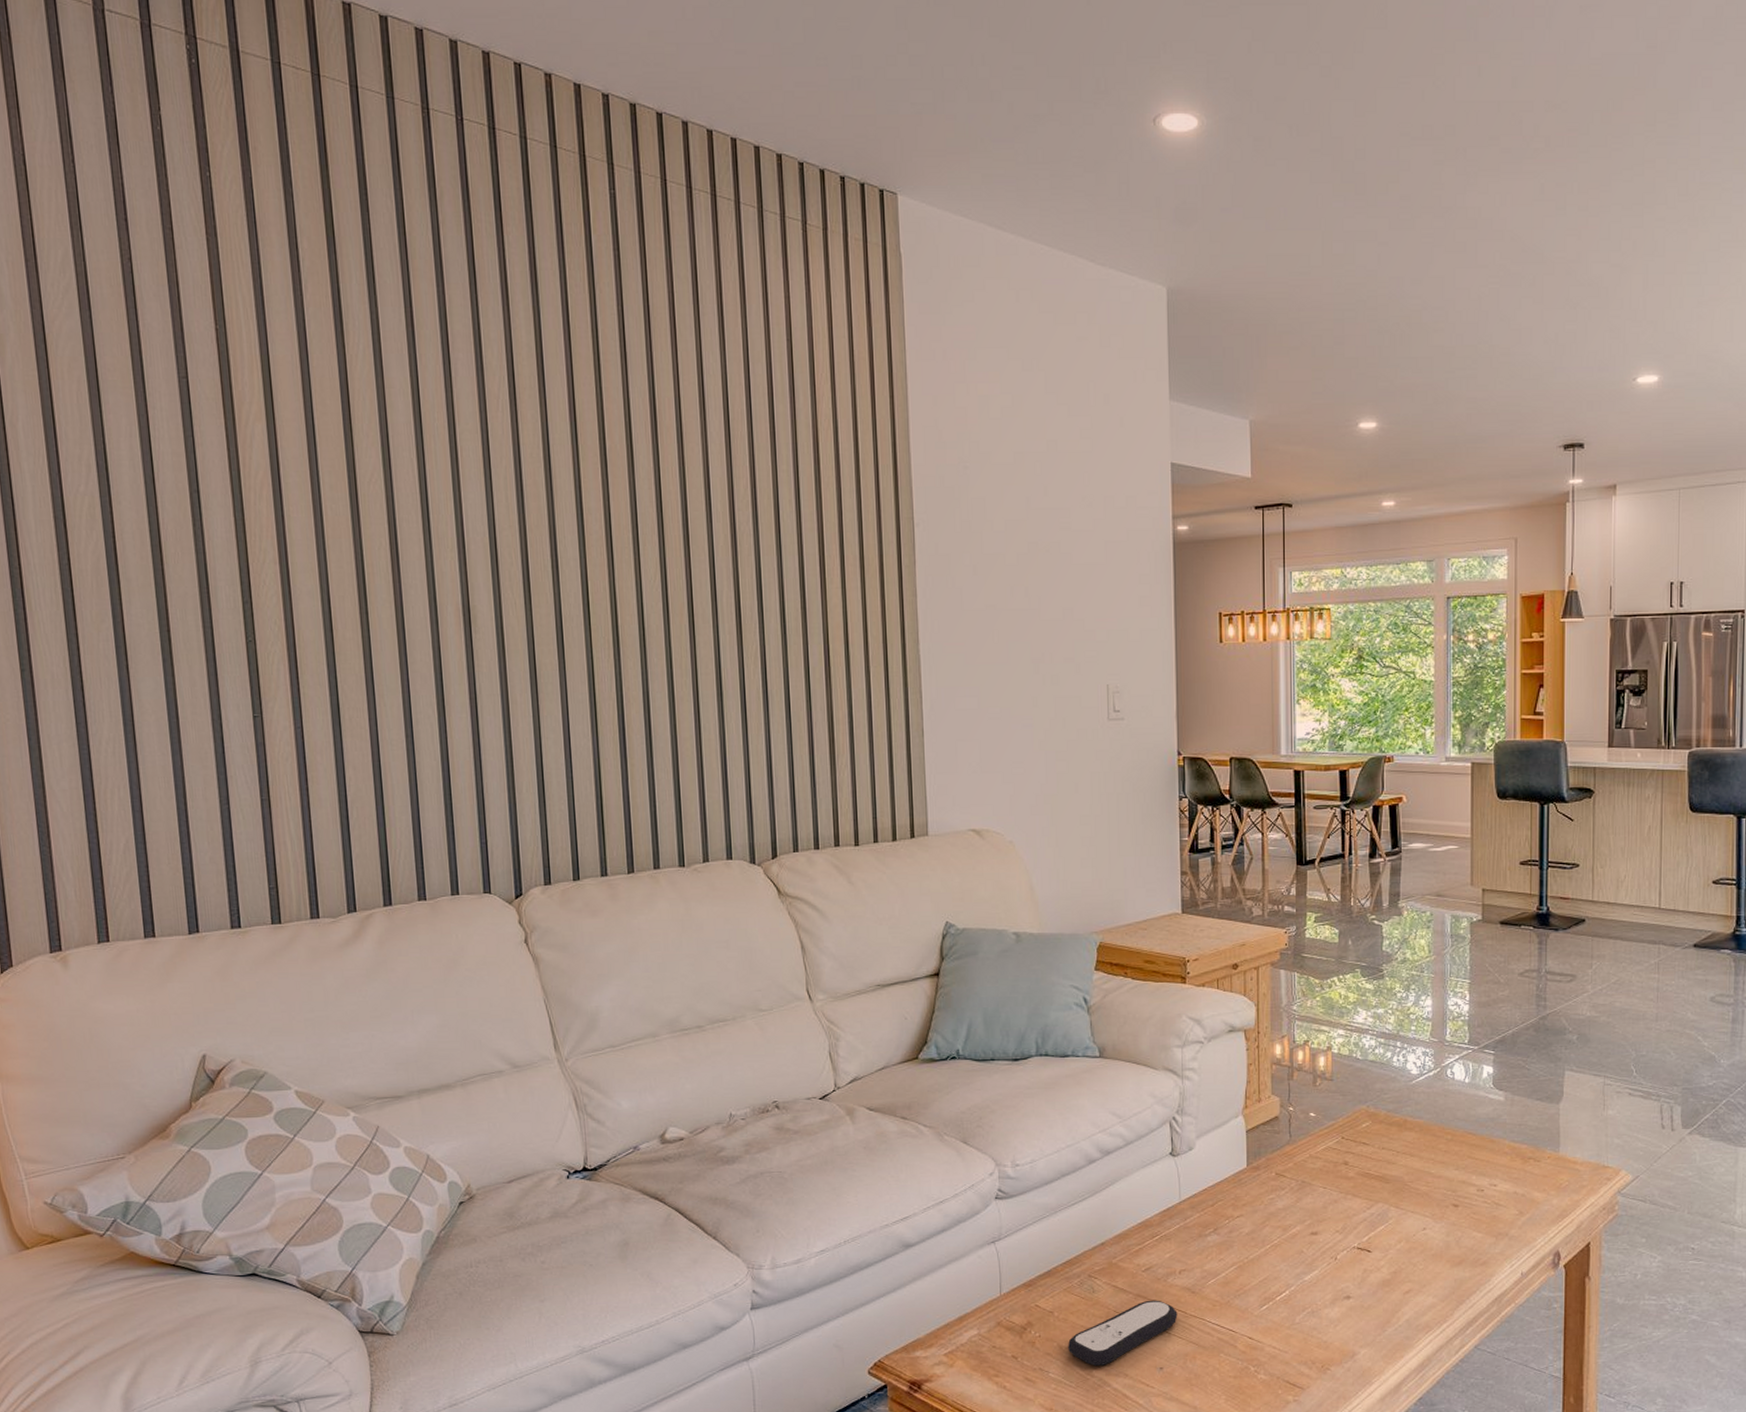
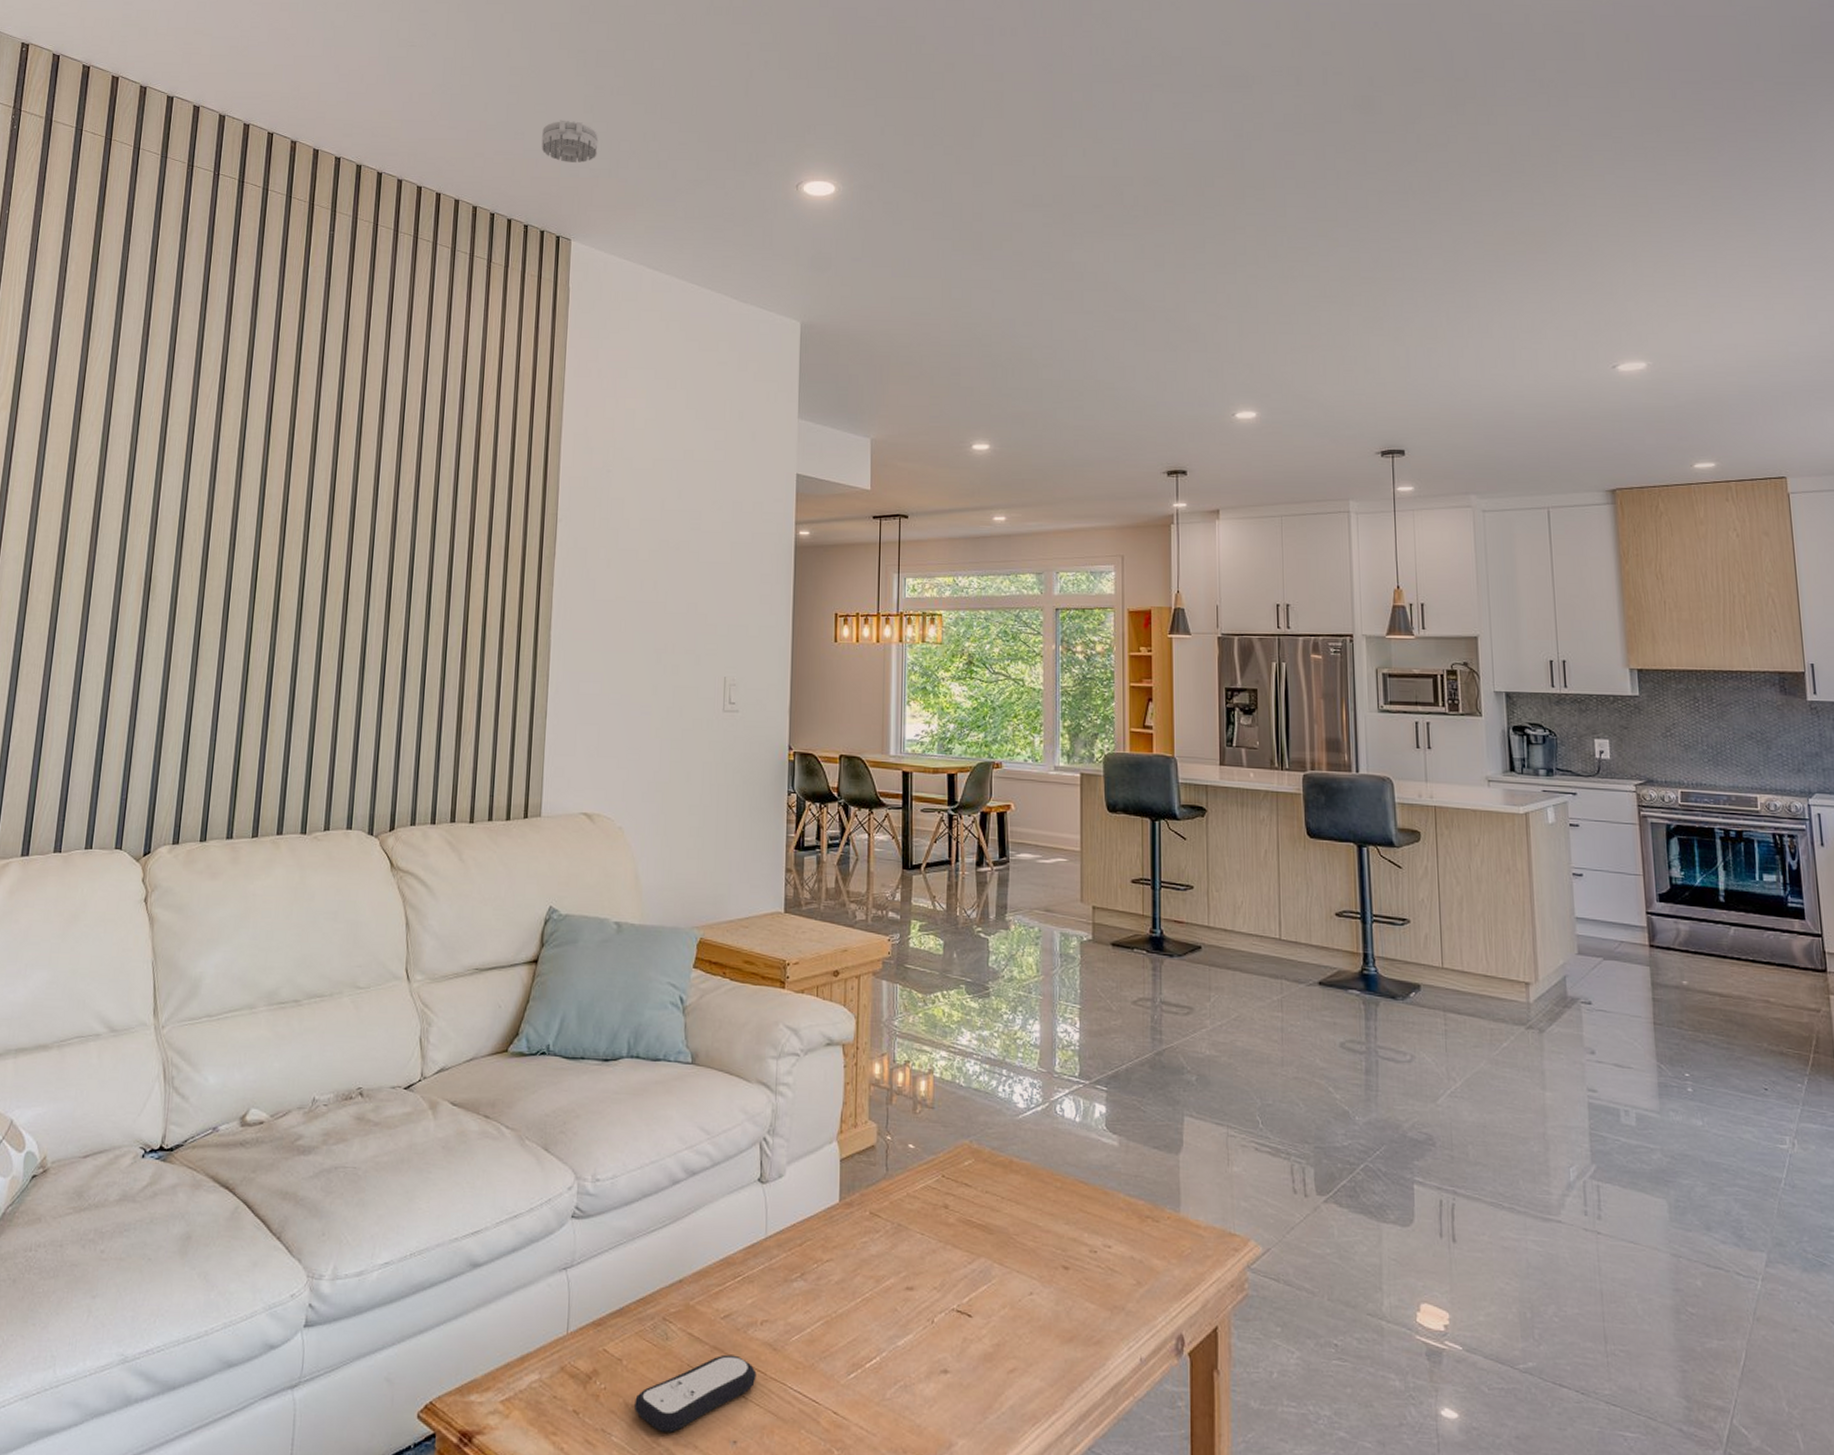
smoke detector: none [849,39,918,95] -> present [541,120,599,163]

